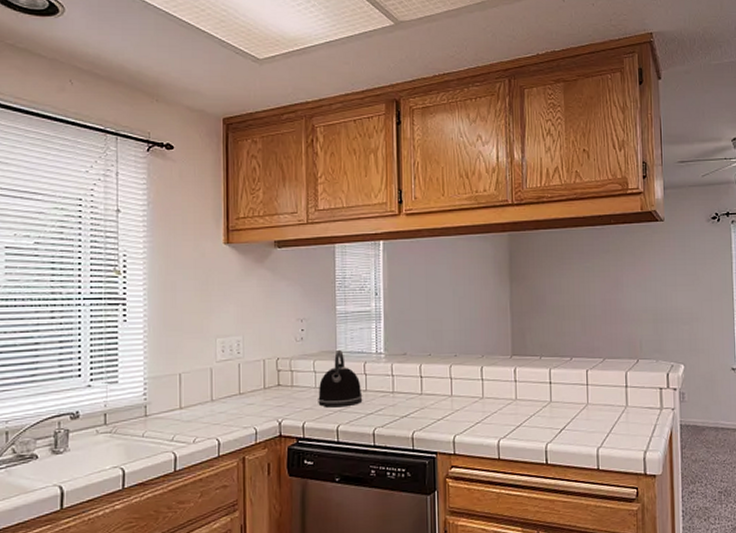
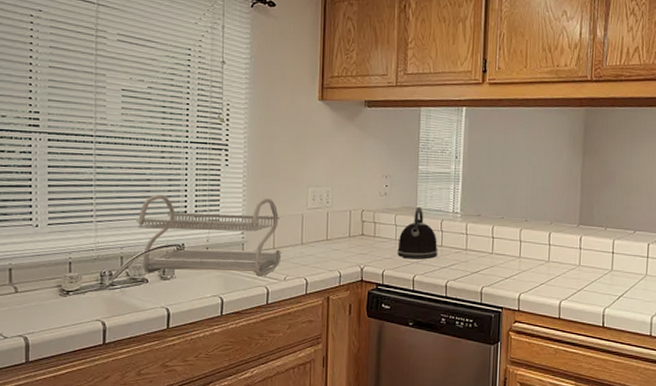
dish rack: none [22,353,190,448] -> present [136,194,282,277]

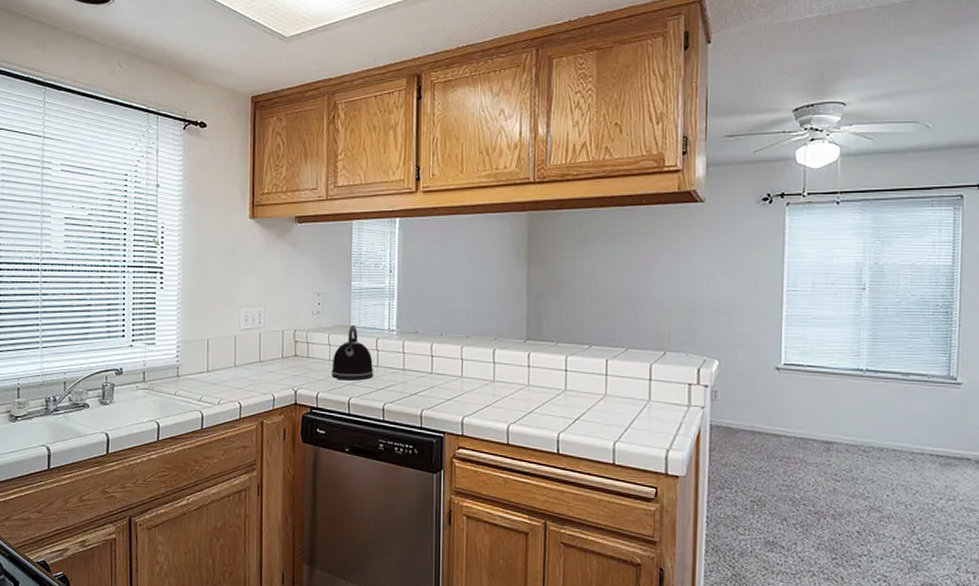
dish rack: present [136,194,282,277] -> none [77,319,216,401]

